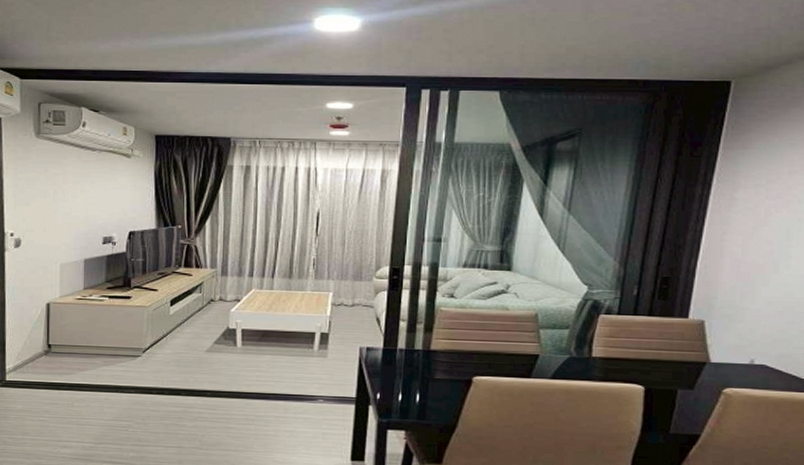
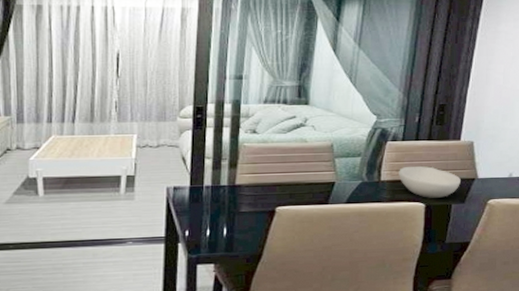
bowl: none [613,344,688,381] -> present [399,166,461,198]

